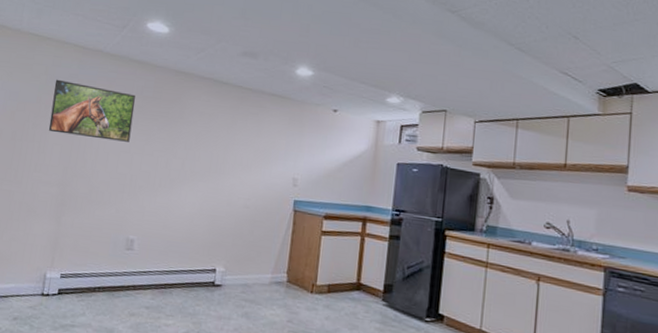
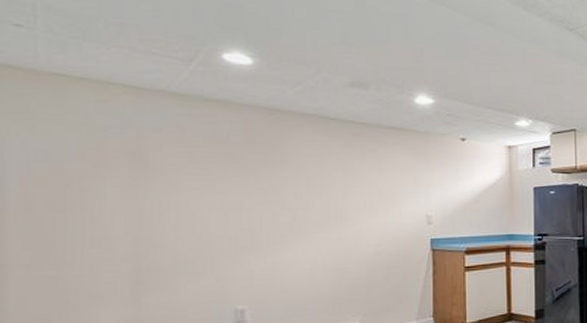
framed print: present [48,79,136,142] -> none [102,130,221,198]

